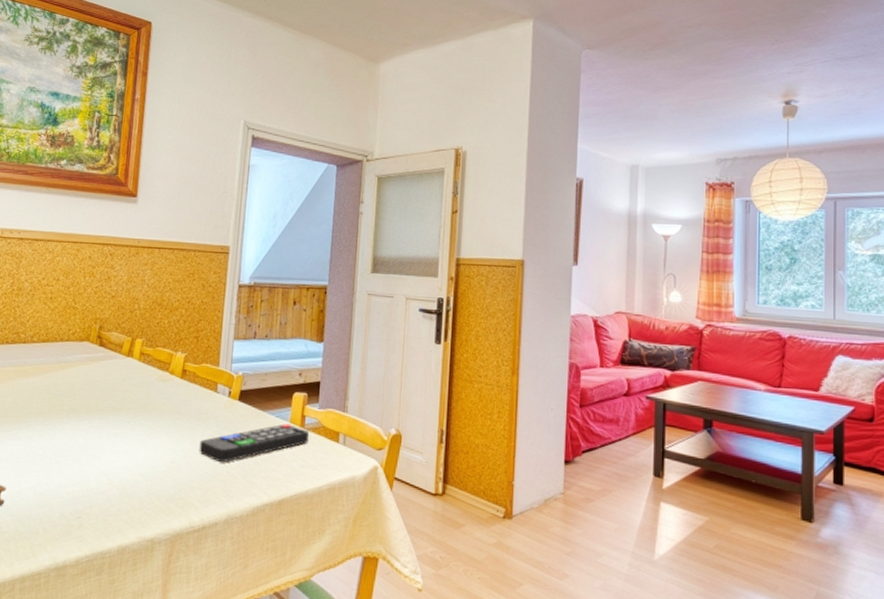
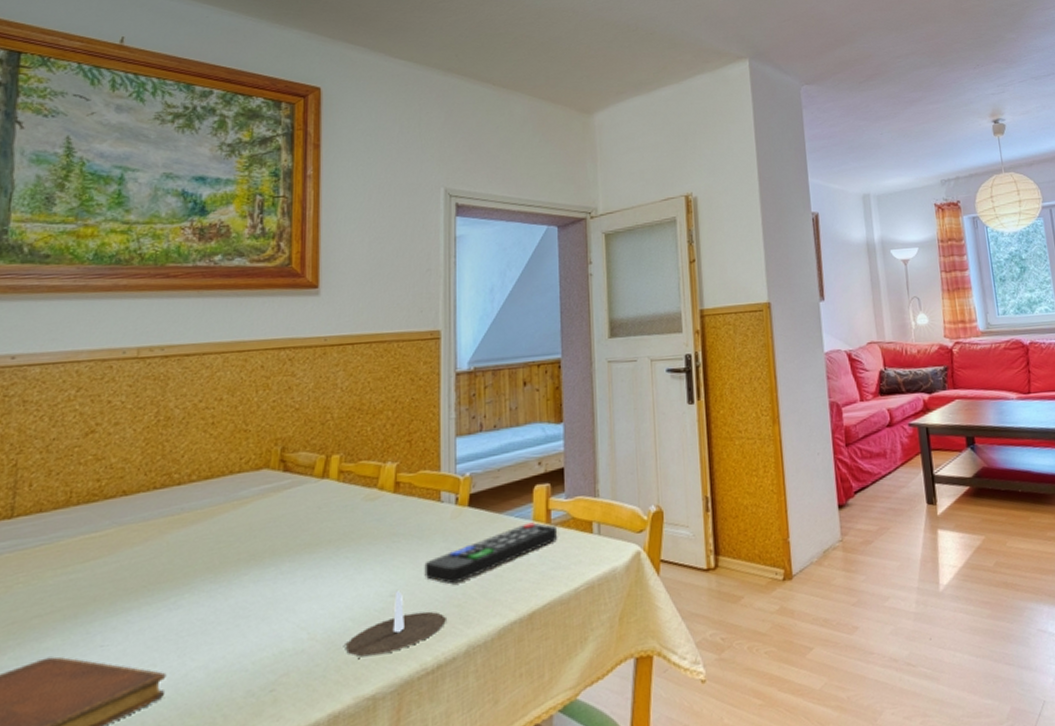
candle: none [134,459,213,508] -> present [345,591,446,657]

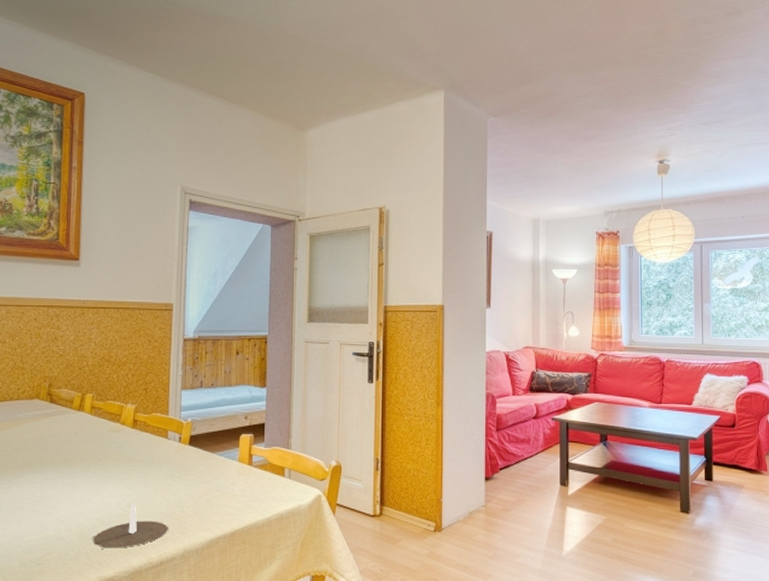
remote control: present [424,522,558,584] -> none [153,463,257,503]

